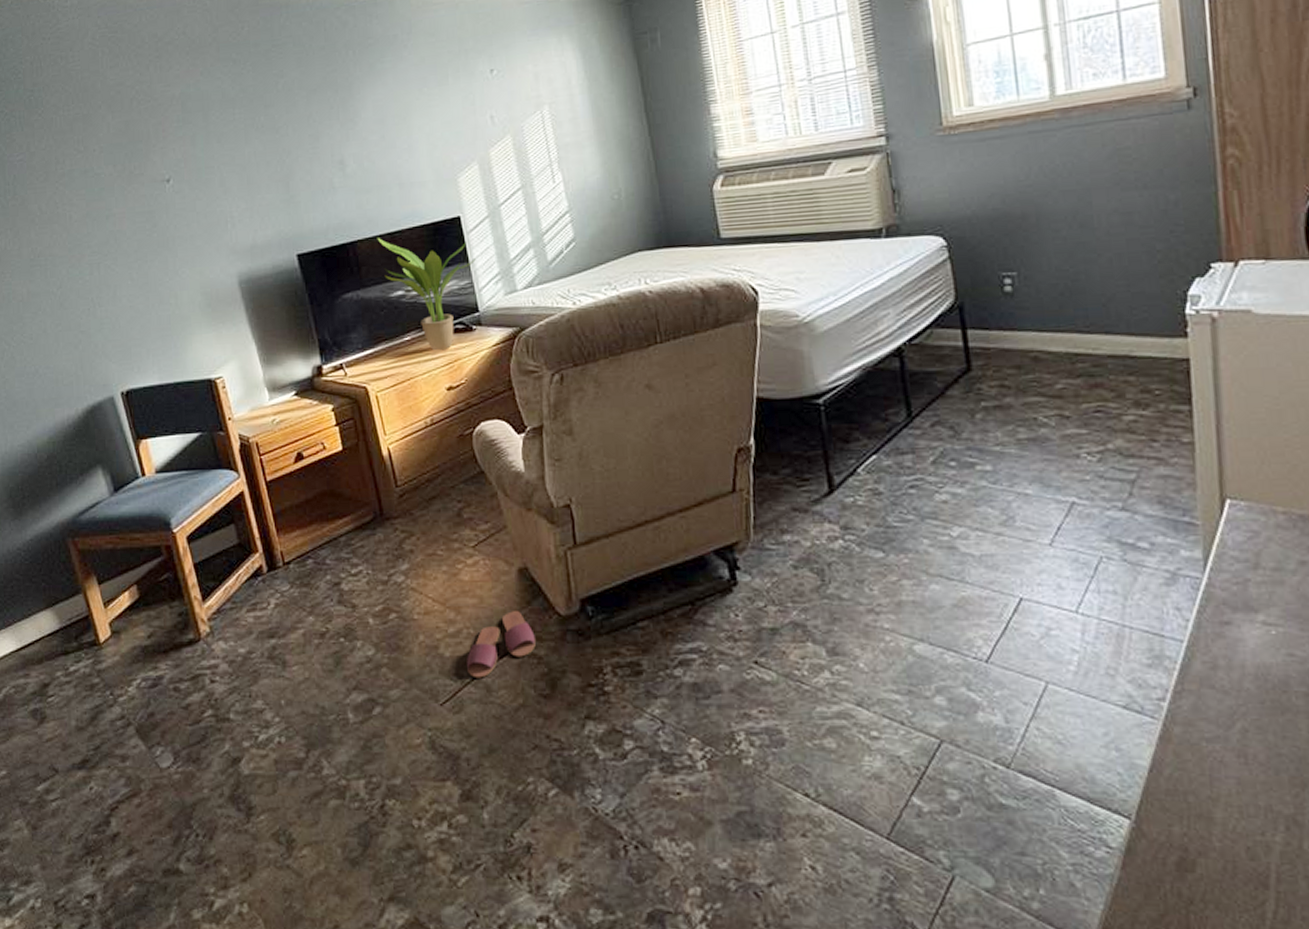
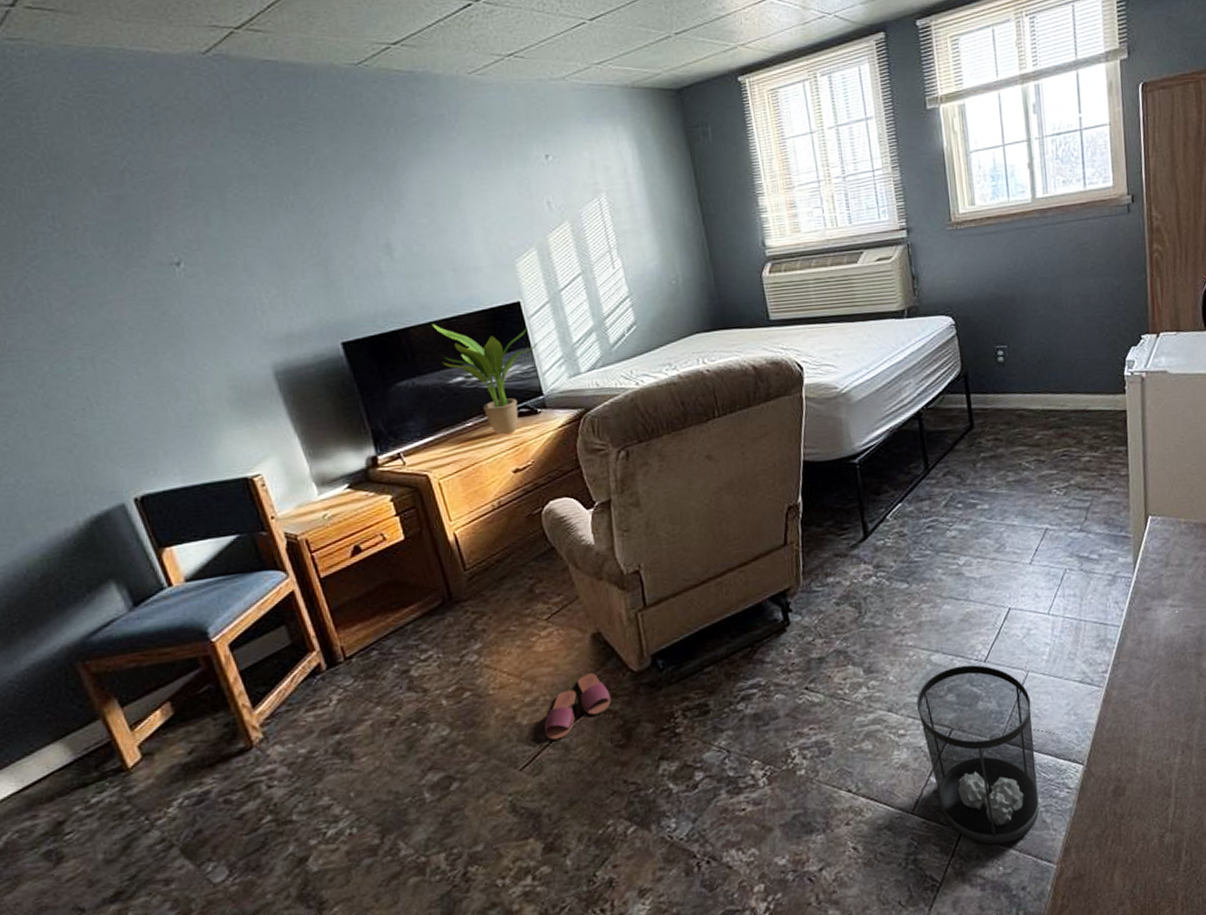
waste bin: none [893,663,1065,903] -> present [916,665,1039,845]

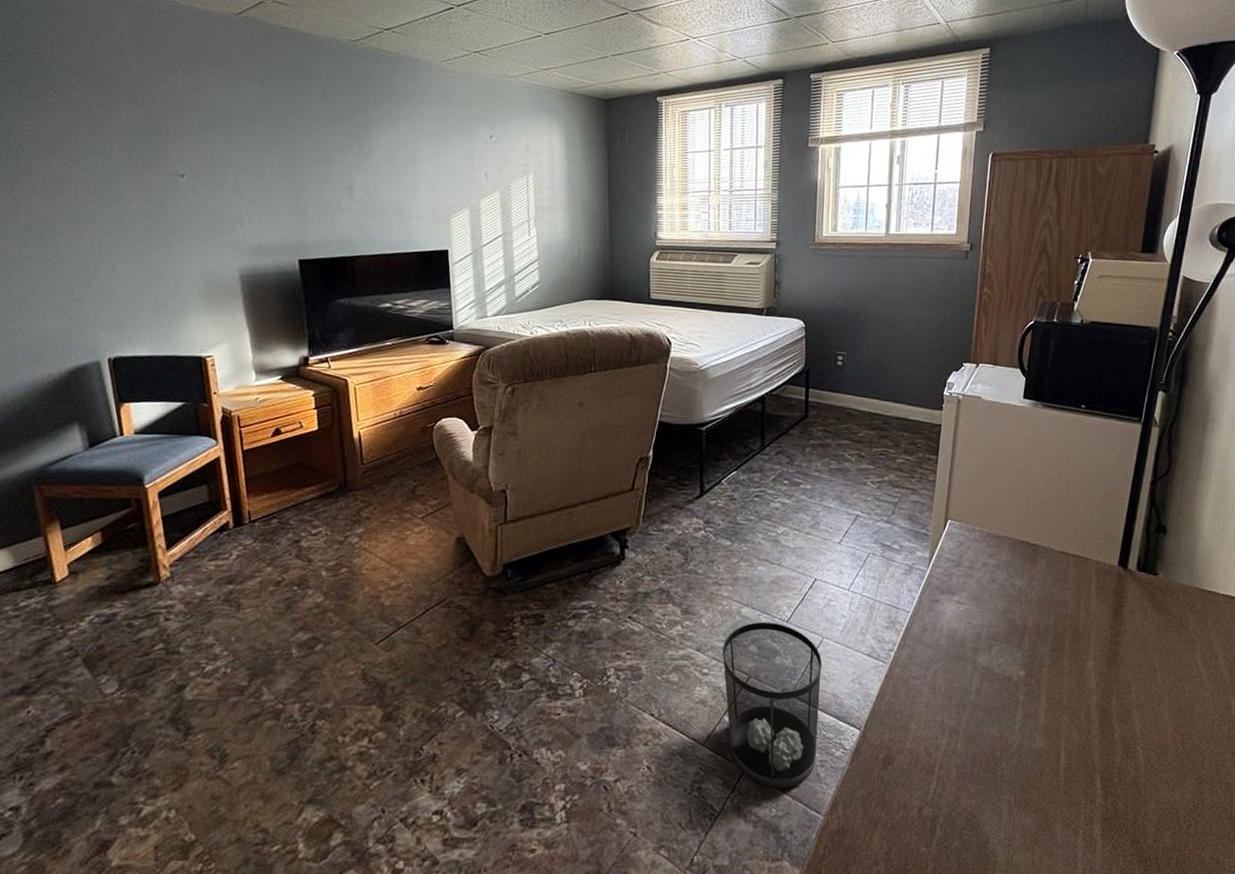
potted plant: present [431,324,538,435] -> none [373,257,456,357]
slippers: present [544,672,611,741] -> none [402,570,463,623]

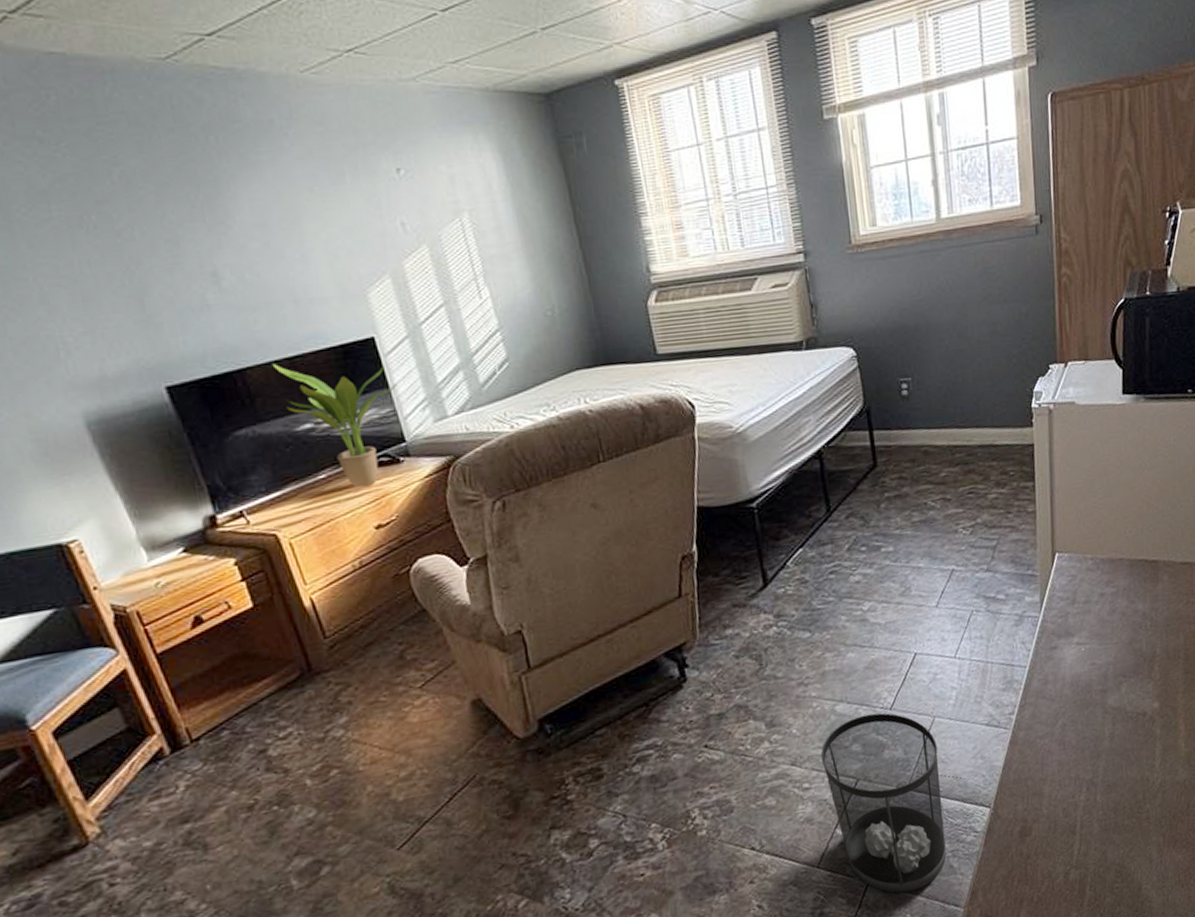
potted plant: none [373,257,456,357] -> present [272,364,397,488]

